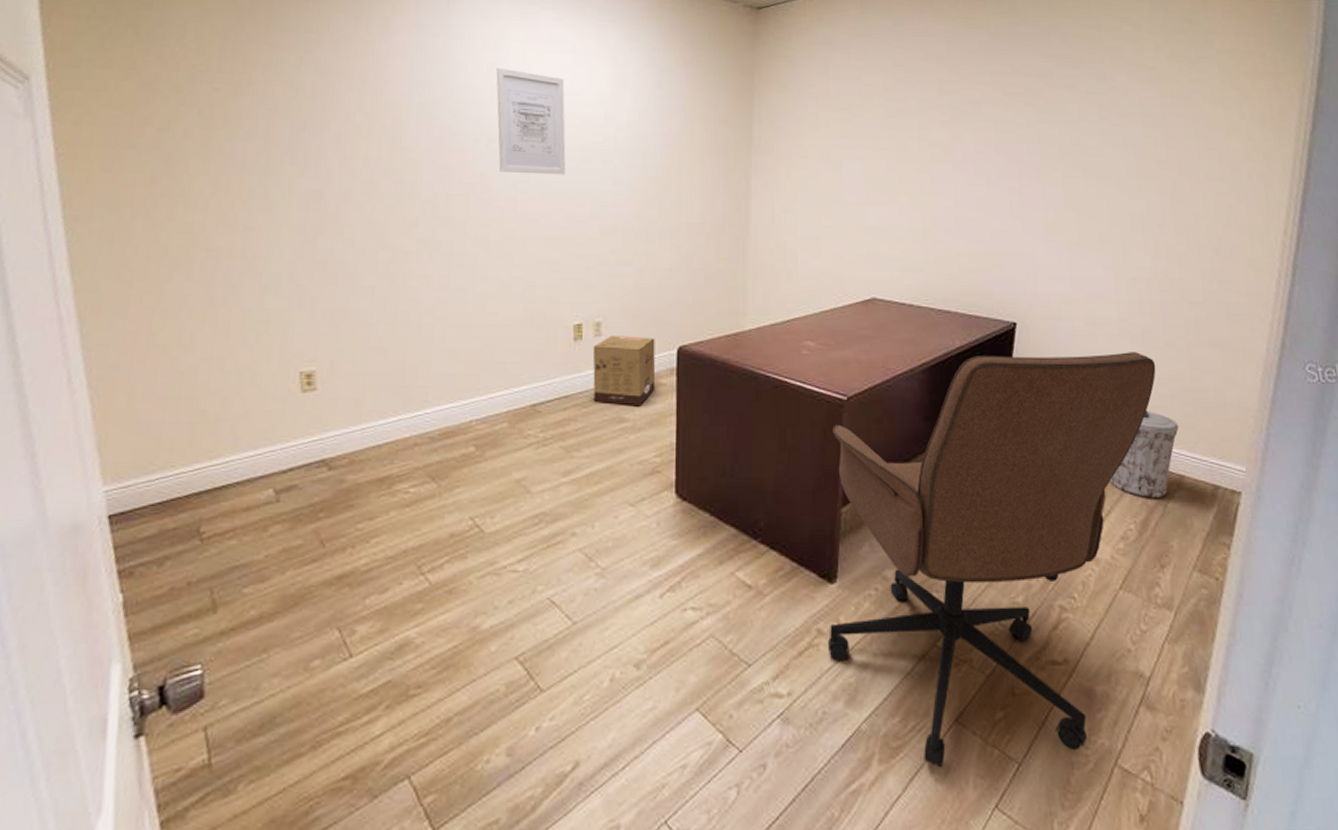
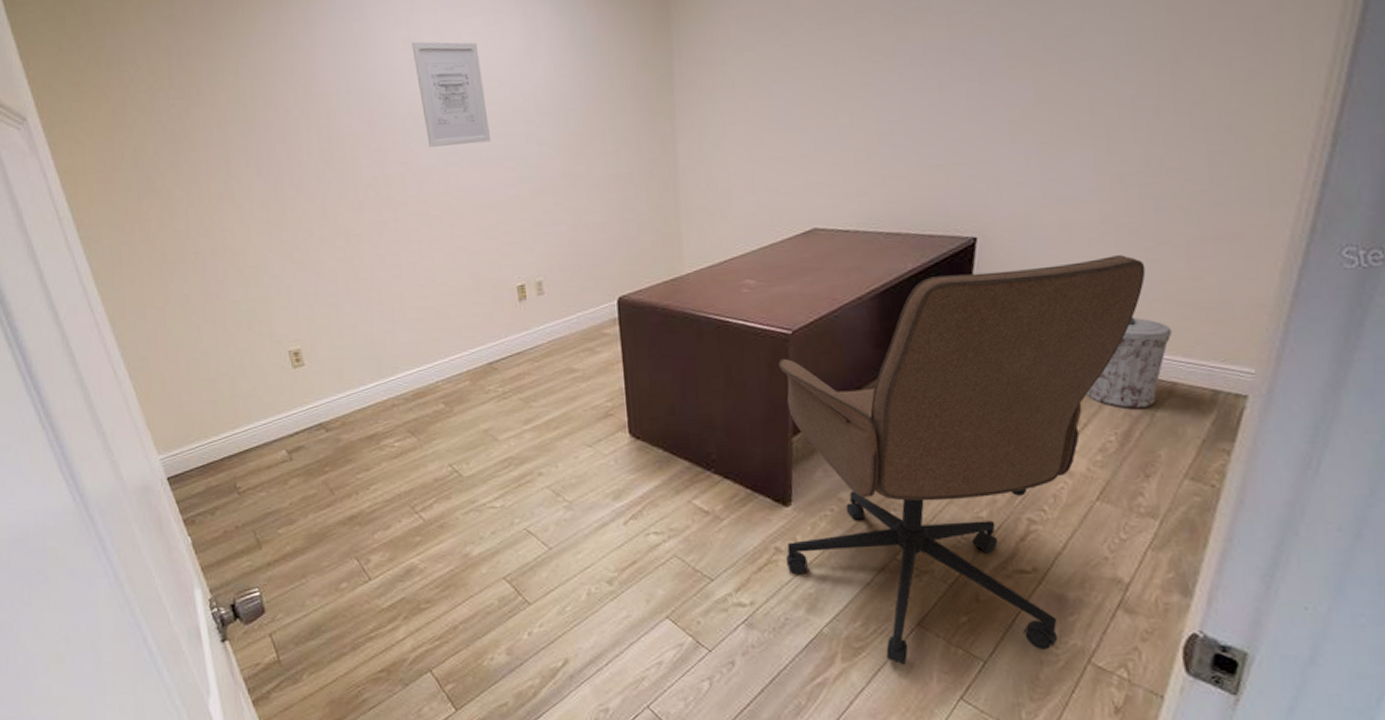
cardboard box: present [592,335,656,405] -> none [537,291,600,357]

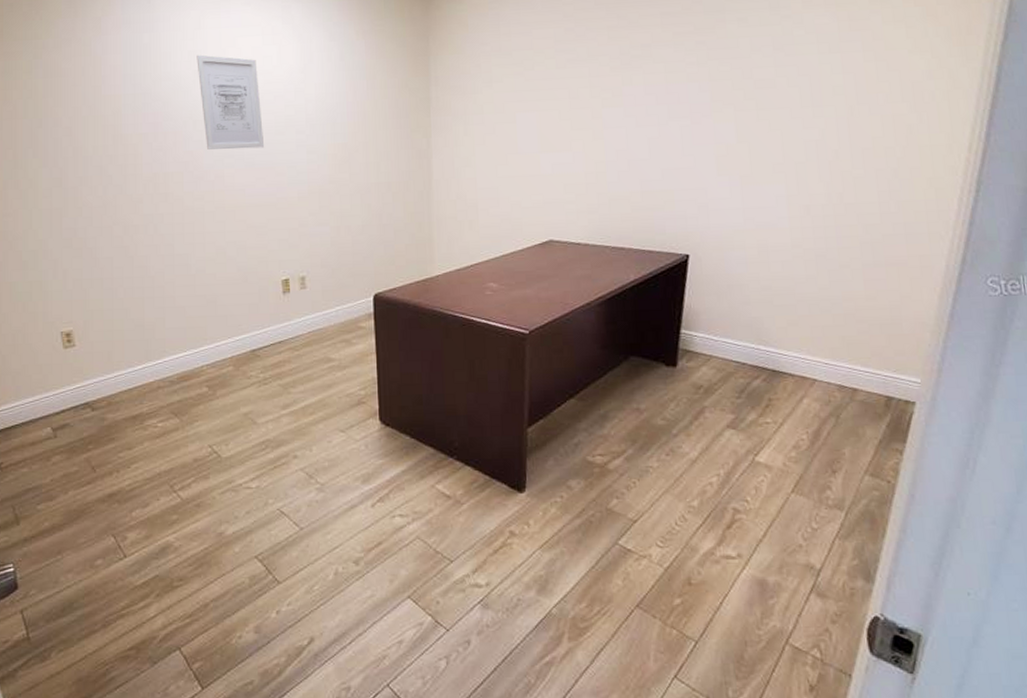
office chair: present [779,255,1146,665] -> none [517,276,830,645]
trash can: present [1086,317,1172,409] -> none [782,330,853,411]

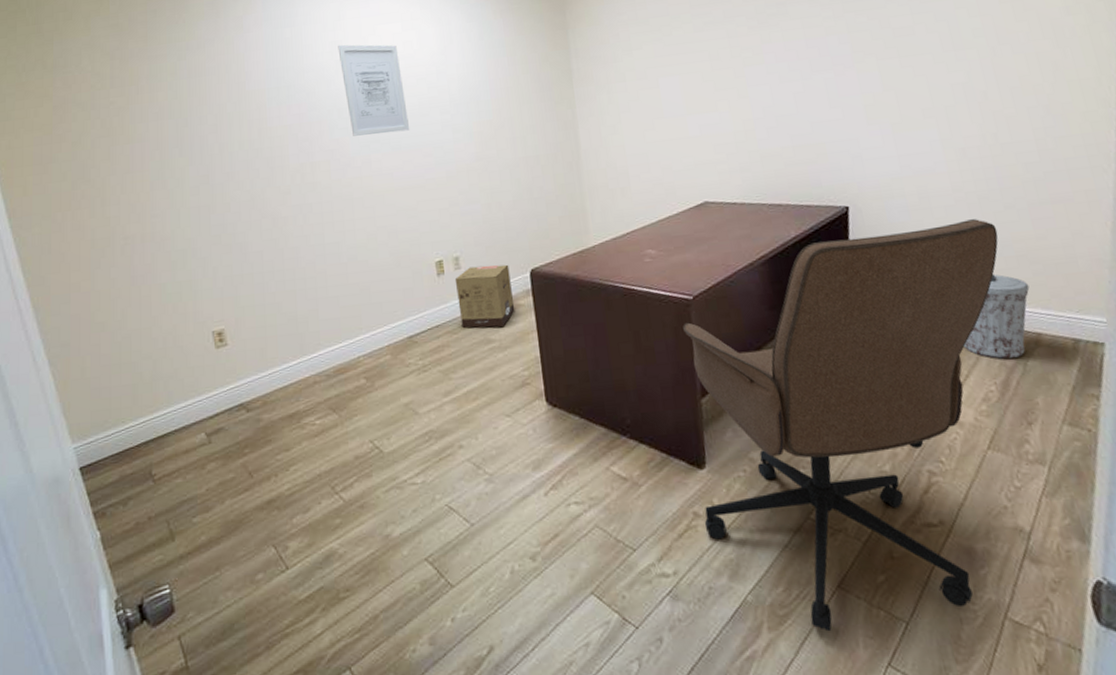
cardboard box: none [299,287,357,347] -> present [454,264,515,329]
office chair: none [517,276,830,645] -> present [683,219,999,632]
trash can: none [782,330,853,411] -> present [963,274,1030,359]

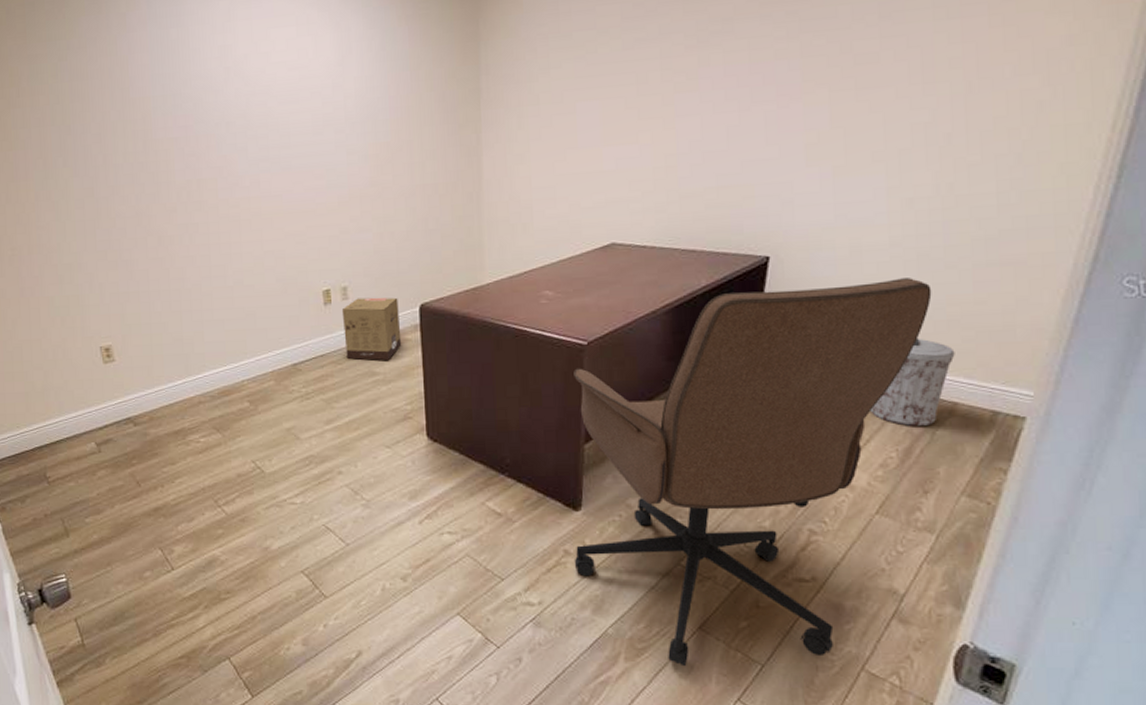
wall art: present [338,44,410,136] -> none [227,50,302,153]

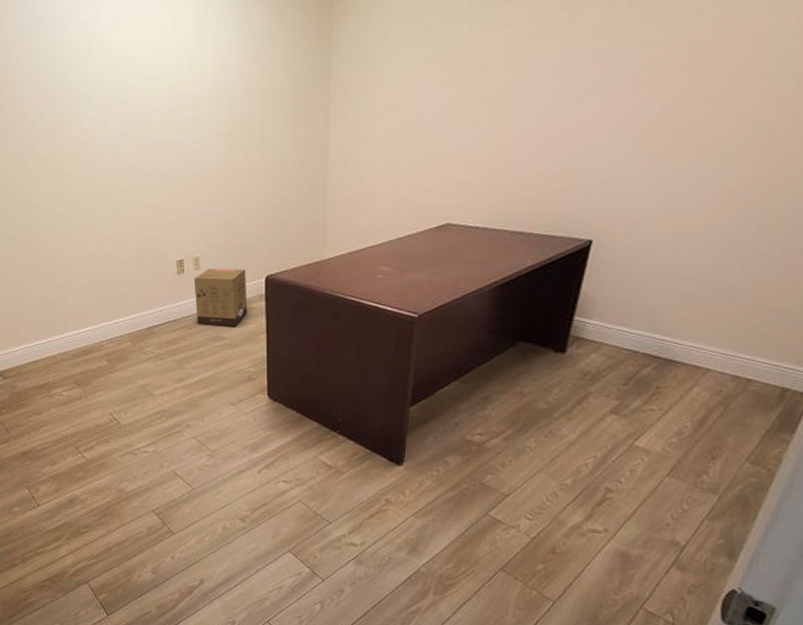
office chair: present [574,278,932,667] -> none [394,264,740,601]
trash can: present [870,338,955,427] -> none [671,319,755,401]

